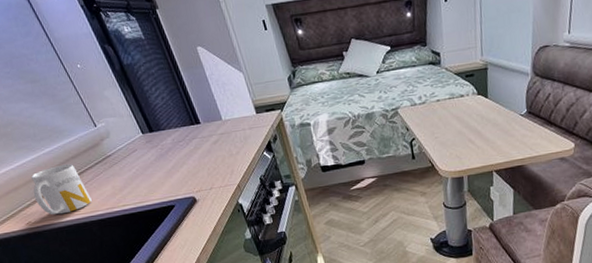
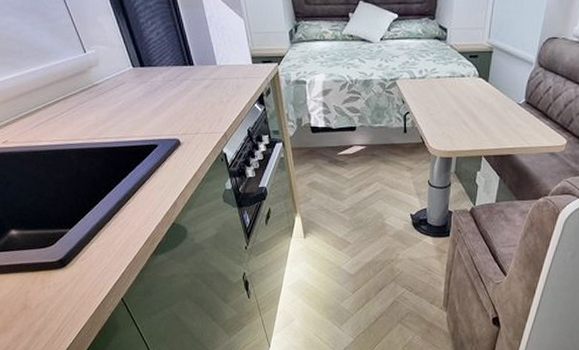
mug: present [31,164,92,215] -> none [13,87,73,138]

